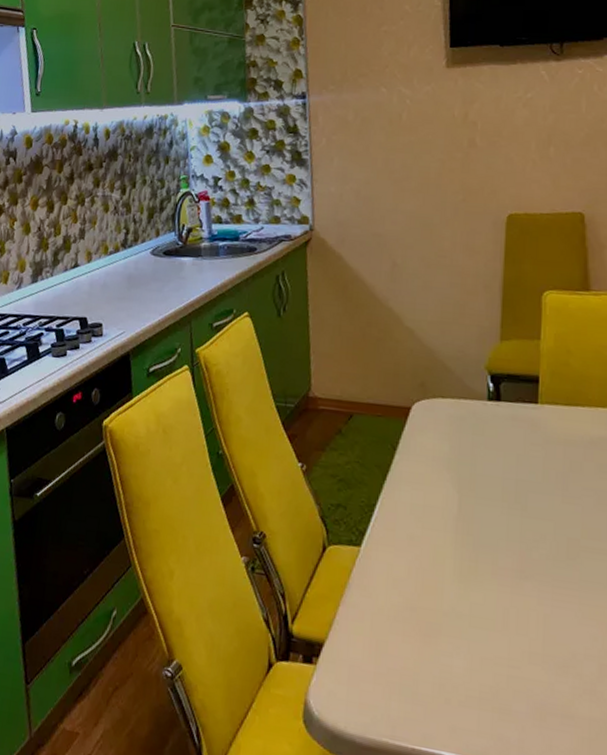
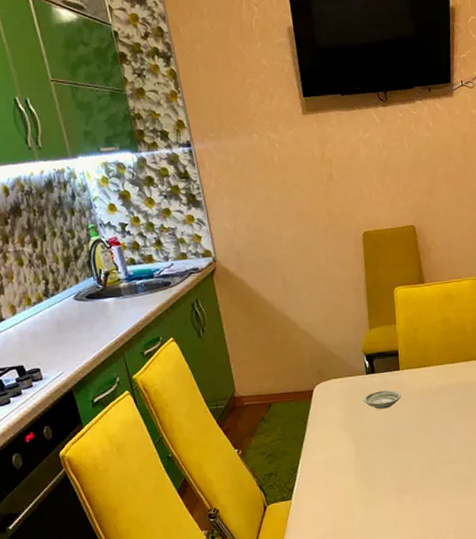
saucer: none [480,426,537,453] -> present [364,390,402,409]

